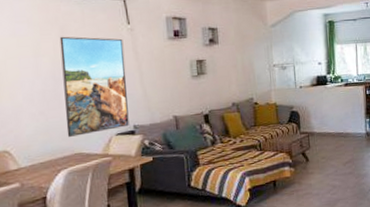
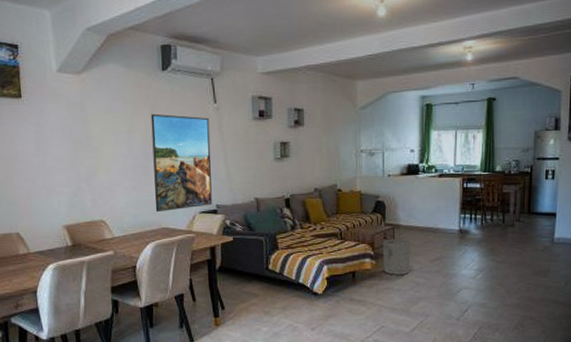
waste bin: none [300,145,326,181] -> present [383,238,411,275]

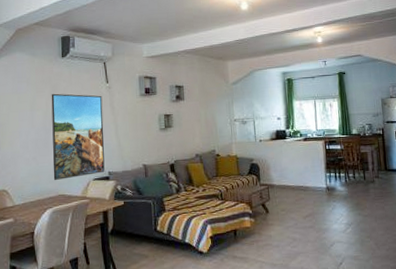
waste bin: present [383,238,411,275] -> none [260,197,286,232]

